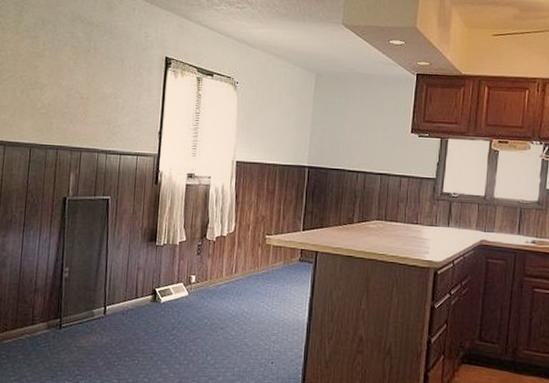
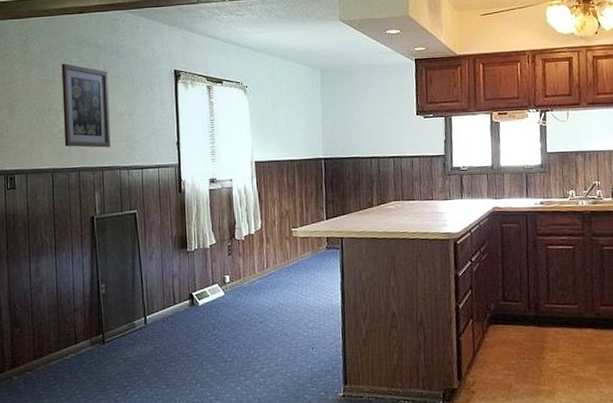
wall art: none [46,38,98,129] -> present [61,63,111,148]

